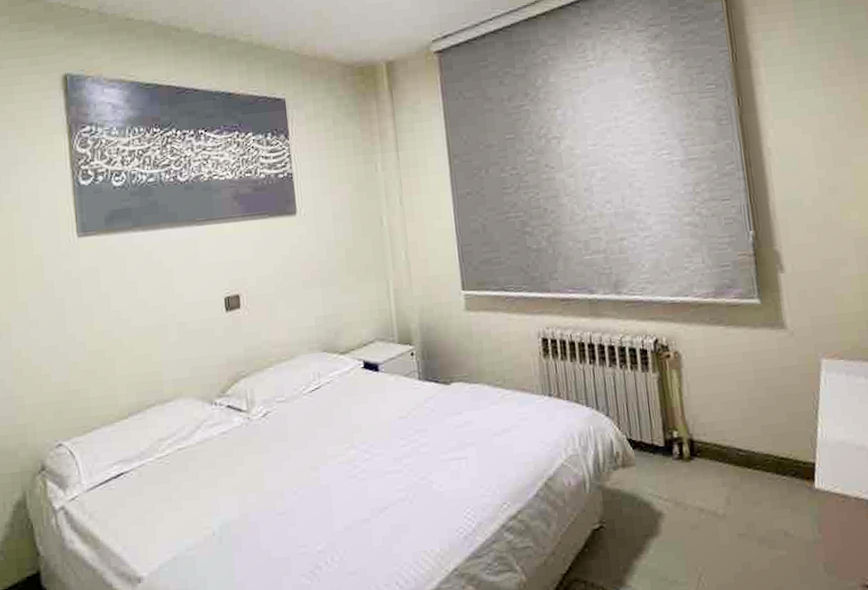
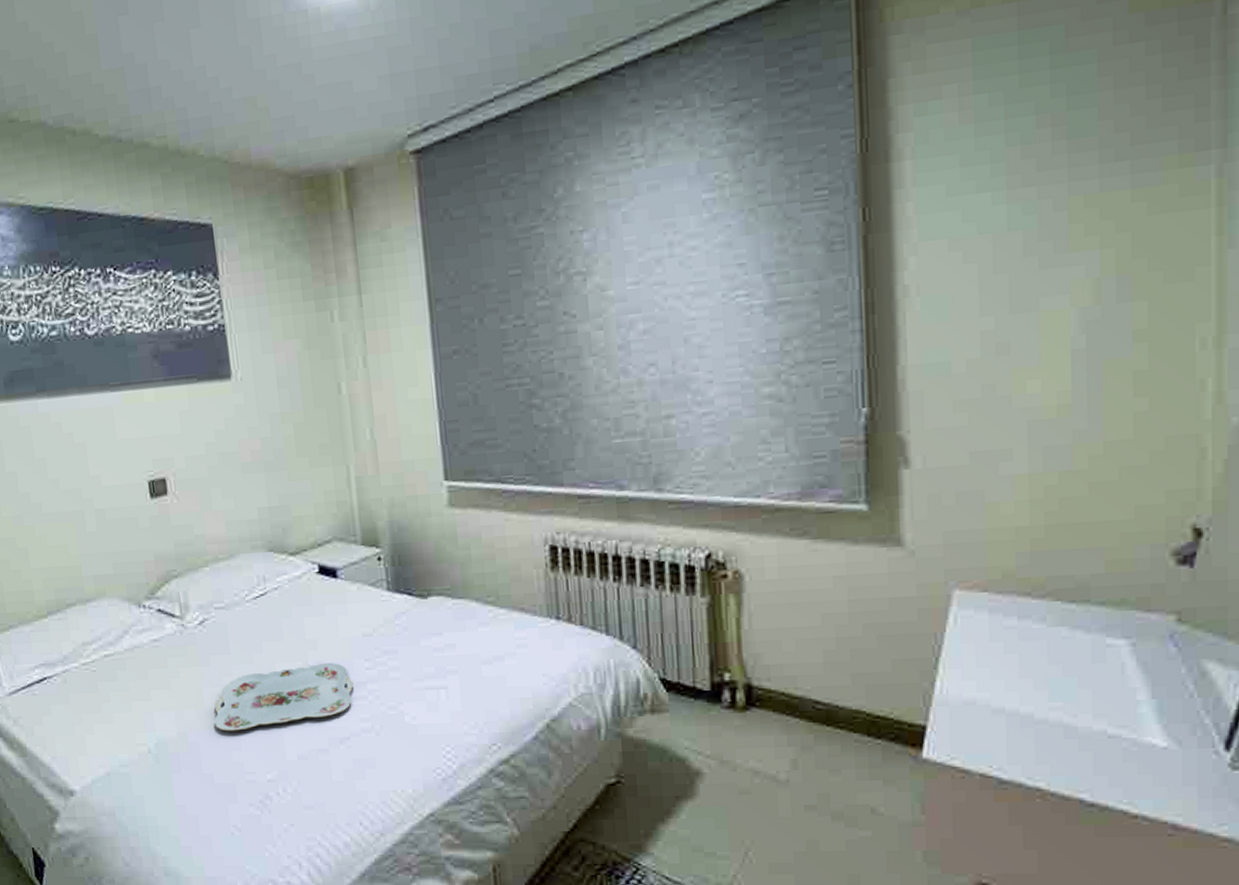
serving tray: none [273,442,392,510] -> present [214,662,354,732]

